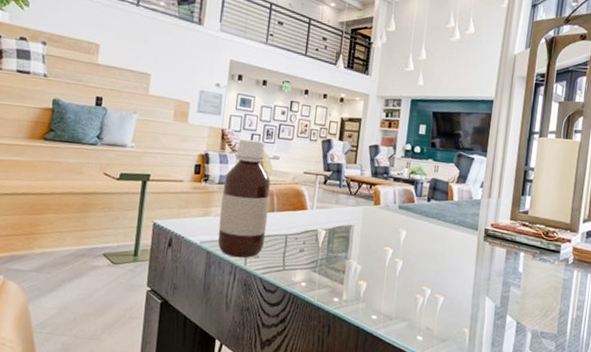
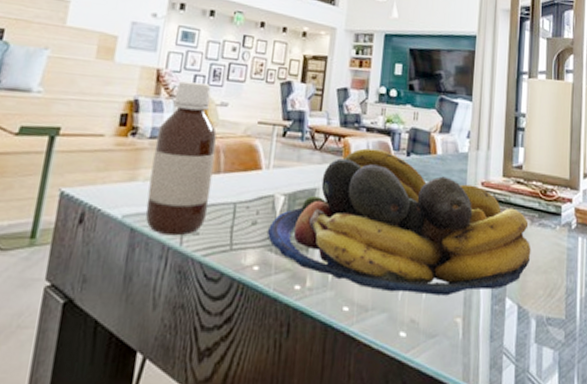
fruit bowl: none [311,194,532,312] -> present [267,148,531,296]

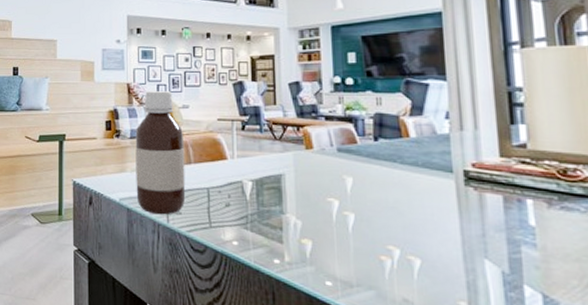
fruit bowl: present [267,148,531,296] -> none [240,136,554,279]

